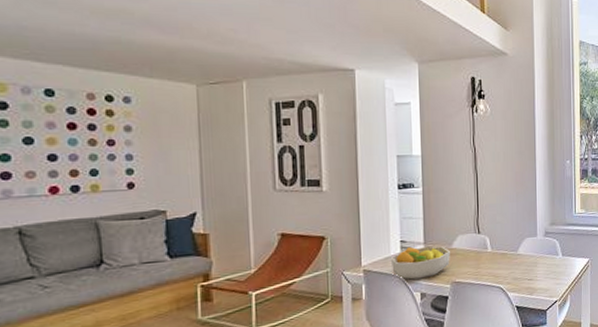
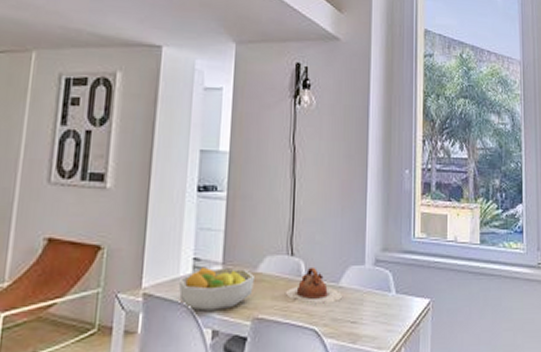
teapot: none [476,241,521,268] -> present [286,266,343,304]

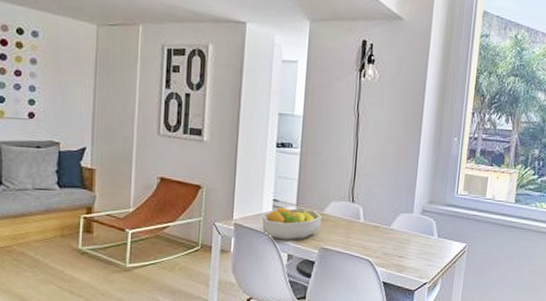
teapot: present [286,266,343,304] -> none [347,212,394,241]

